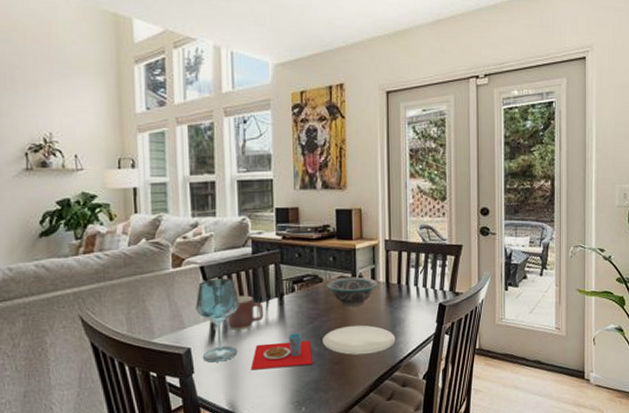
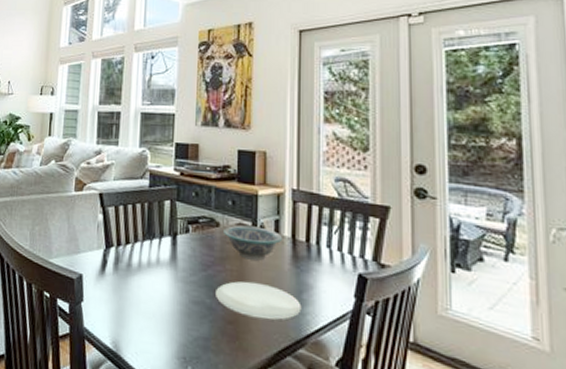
wine glass: present [195,278,239,363] -> none [91,207,133,295]
mug: present [227,295,264,330] -> none [119,228,156,265]
place setting: present [251,333,313,370] -> none [138,278,203,318]

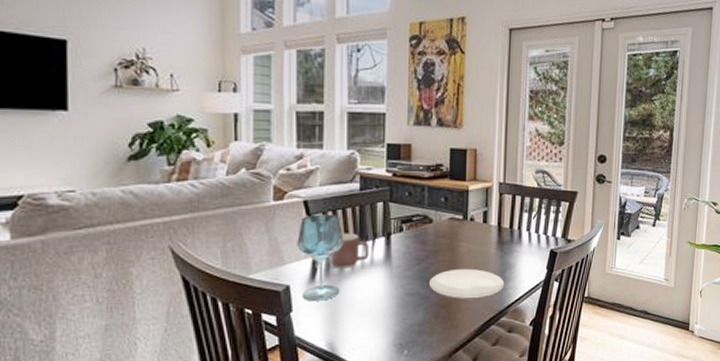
wine glass: none [91,207,133,295] -> present [297,214,344,301]
mug: none [119,228,156,265] -> present [330,233,369,269]
bowl: present [222,225,283,261] -> none [435,219,491,249]

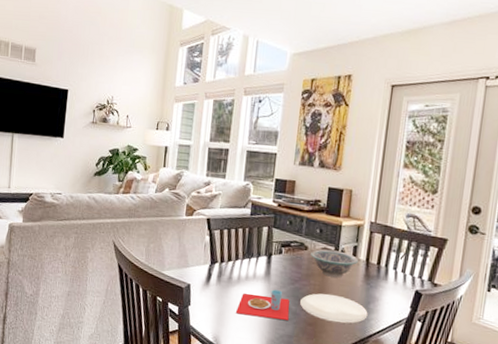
wine glass: present [297,214,344,301] -> none [199,230,235,301]
mug: present [330,233,369,269] -> none [222,248,254,278]
place setting: none [354,274,418,311] -> present [236,289,290,320]
bowl: none [435,219,491,249] -> present [310,249,359,278]

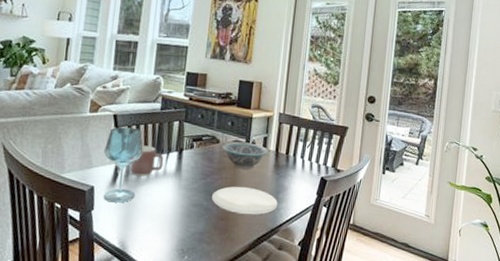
wine glass: none [199,230,235,301] -> present [104,127,144,203]
mug: none [222,248,254,278] -> present [130,145,164,177]
place setting: present [236,289,290,320] -> none [145,186,201,217]

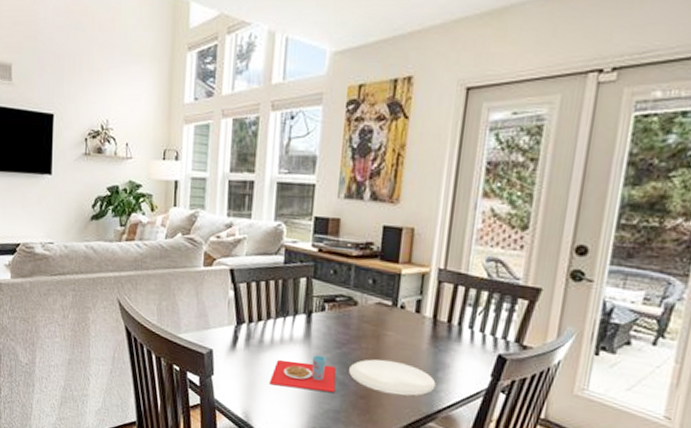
wine glass: present [104,127,144,203] -> none [221,283,265,370]
mug: present [130,145,164,177] -> none [251,305,290,342]
place setting: none [145,186,201,217] -> present [270,355,336,392]
bowl: present [221,141,269,170] -> none [360,304,424,340]

